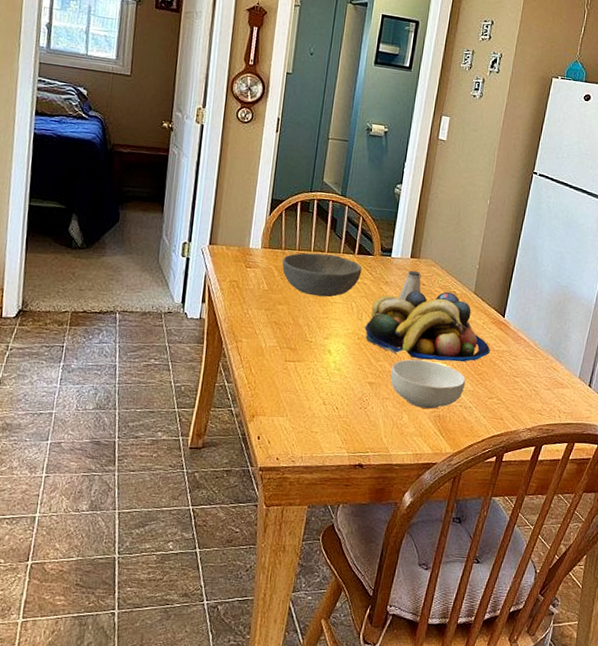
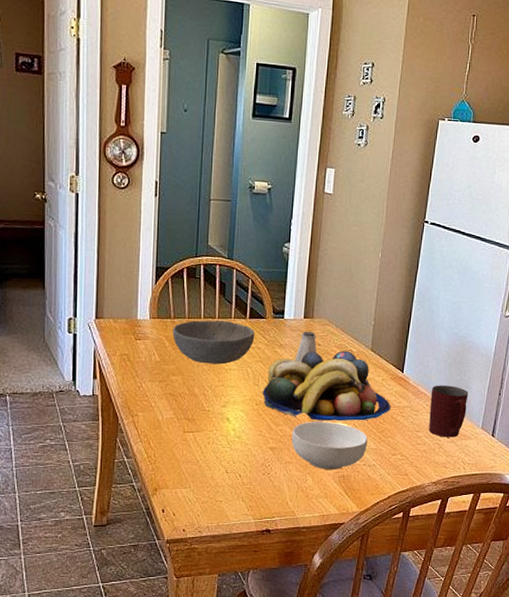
mug: none [526,332,568,385] -> present [429,385,469,438]

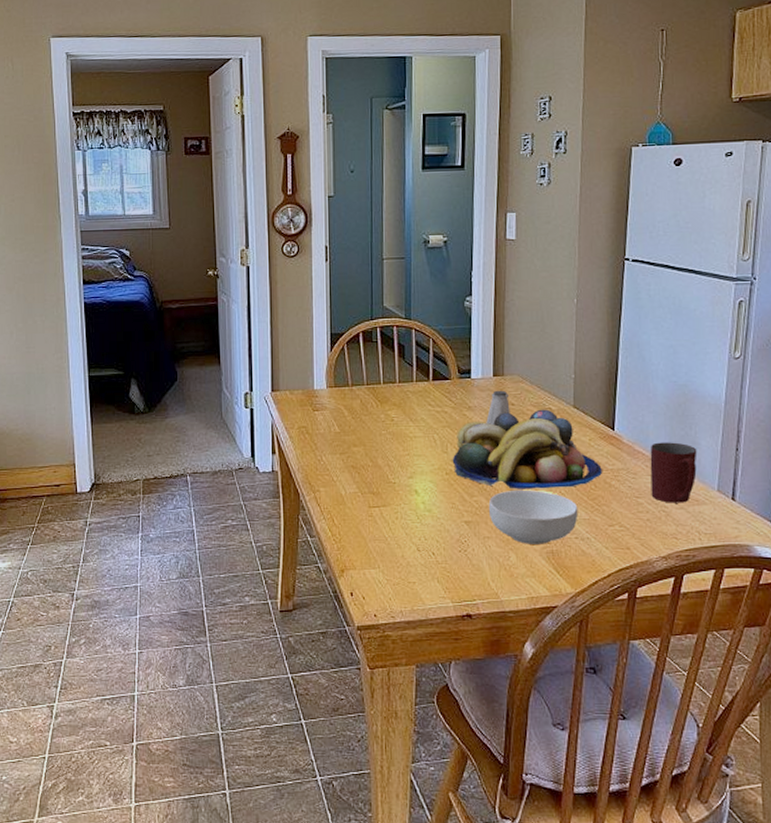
bowl: present [173,320,255,365] -> none [351,385,440,432]

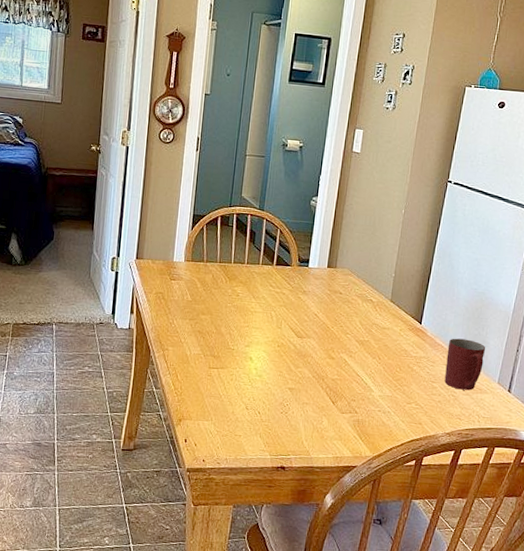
fruit bowl: present [452,409,602,489] -> none [284,299,407,368]
saltshaker: present [486,390,510,426] -> none [316,279,339,310]
cereal bowl: present [488,489,578,544] -> none [309,365,384,414]

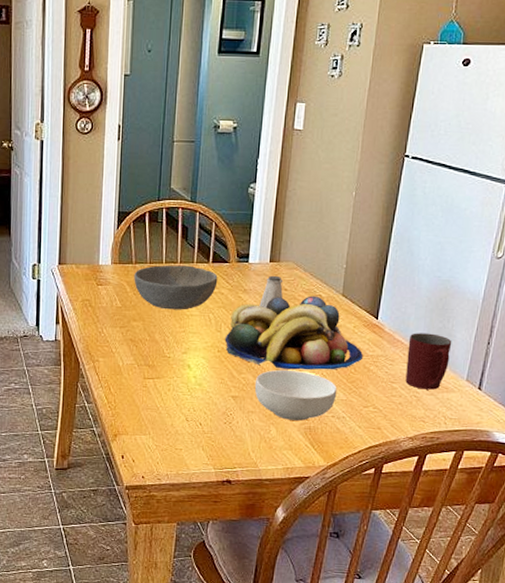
bowl: none [204,265,281,307] -> present [134,265,218,310]
fruit bowl: none [284,299,407,368] -> present [224,295,363,370]
cereal bowl: none [309,365,384,414] -> present [254,369,337,421]
saltshaker: none [316,279,339,310] -> present [259,275,284,309]

